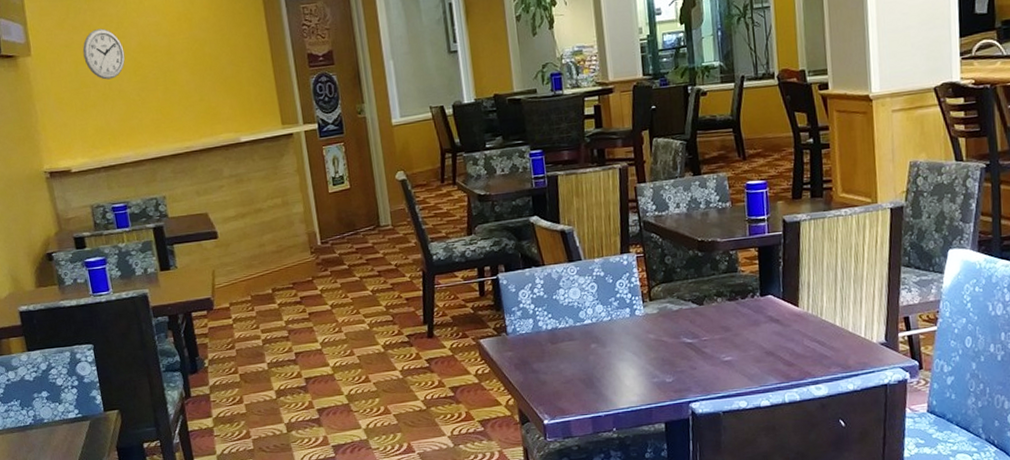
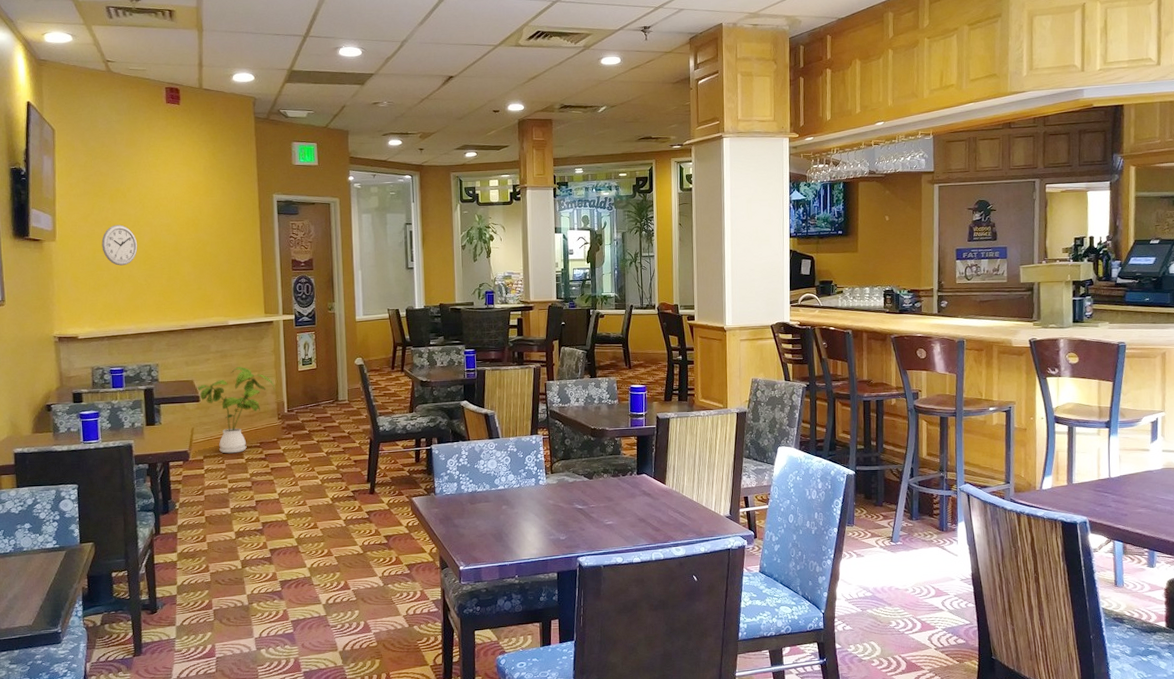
house plant: none [211,192,305,299] -> present [195,367,276,454]

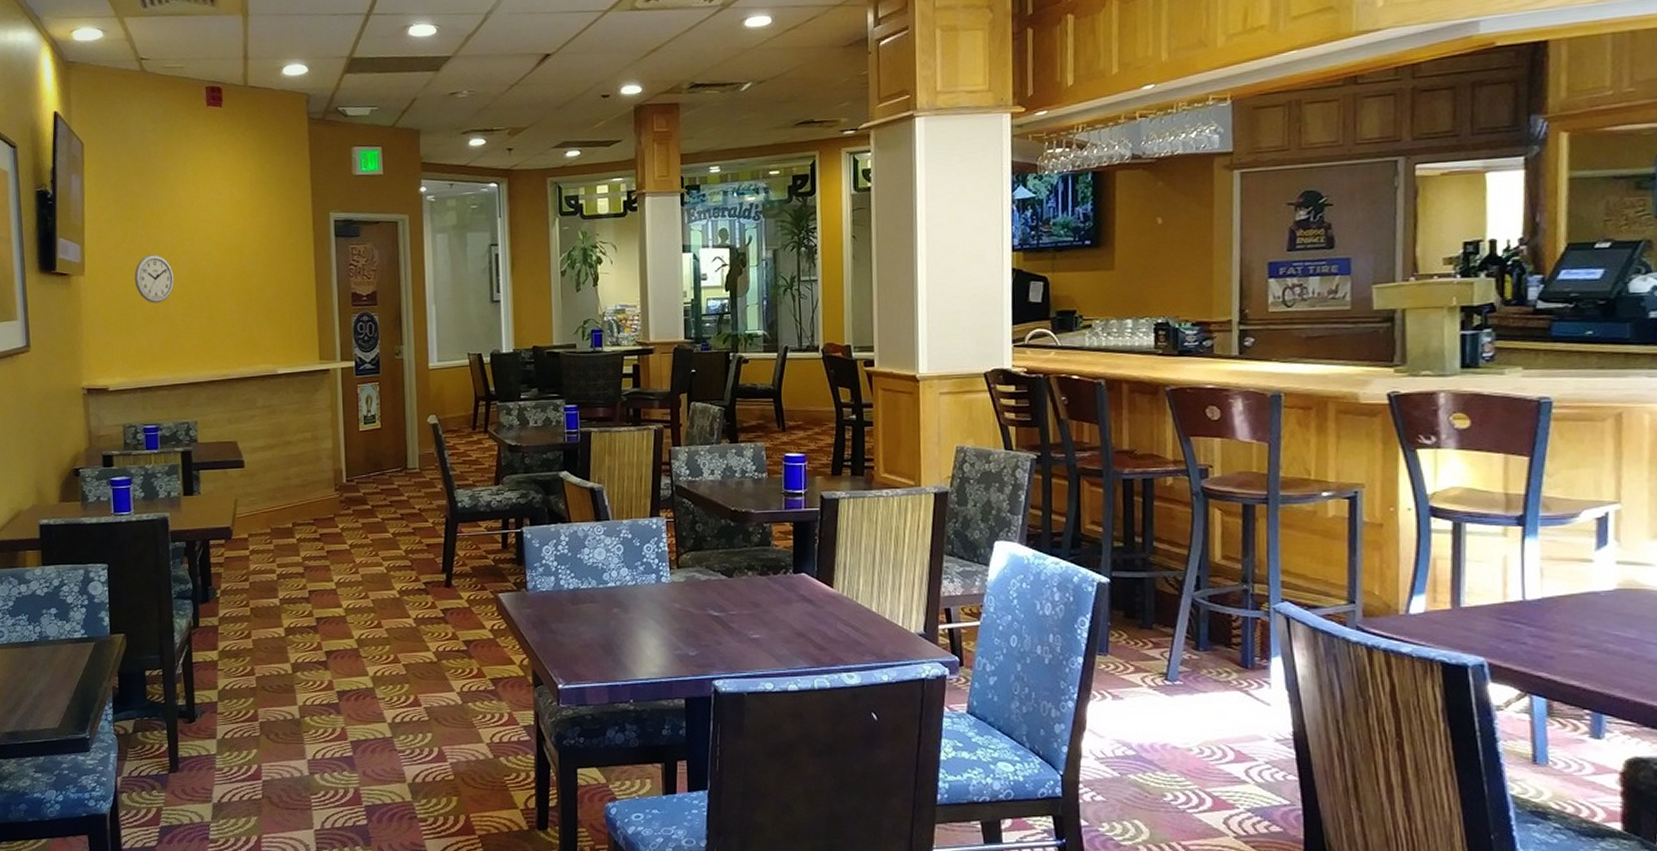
house plant: present [195,367,276,454] -> none [239,425,332,532]

